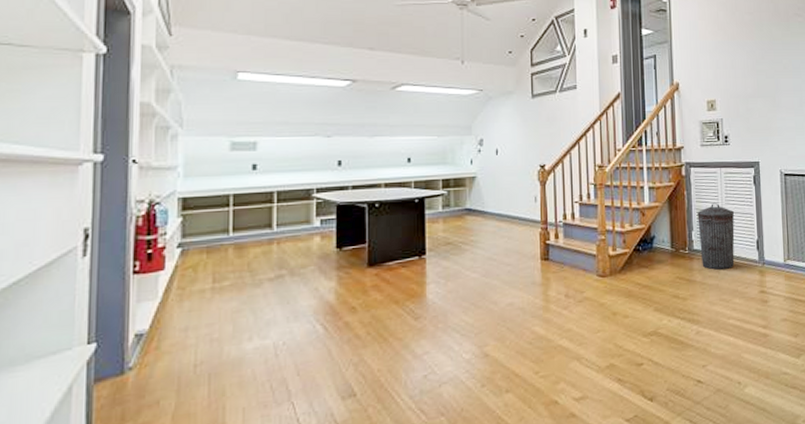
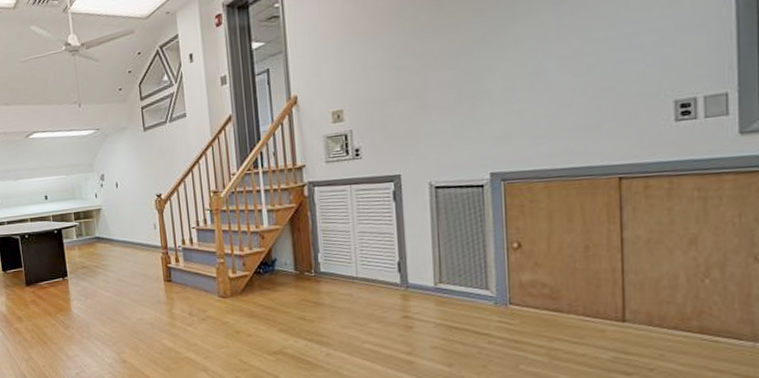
trash can: present [697,203,735,270] -> none [324,223,370,293]

